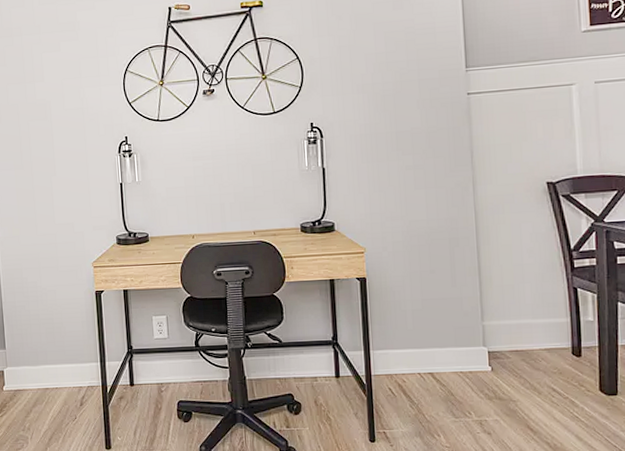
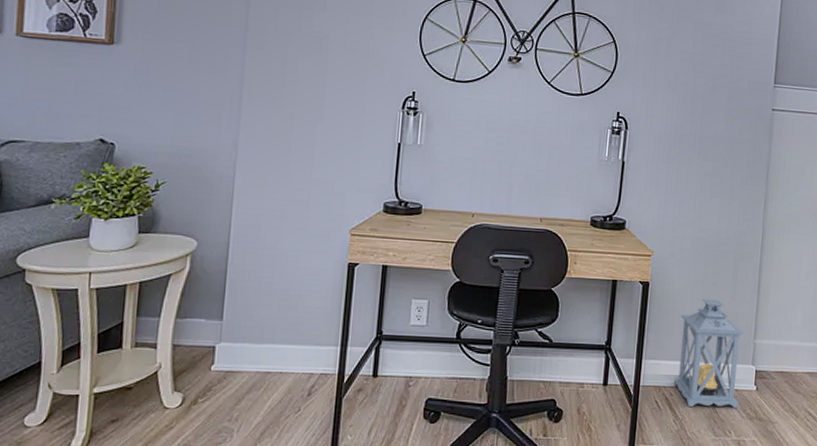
lantern: none [402,287,476,391] -> present [673,299,744,408]

